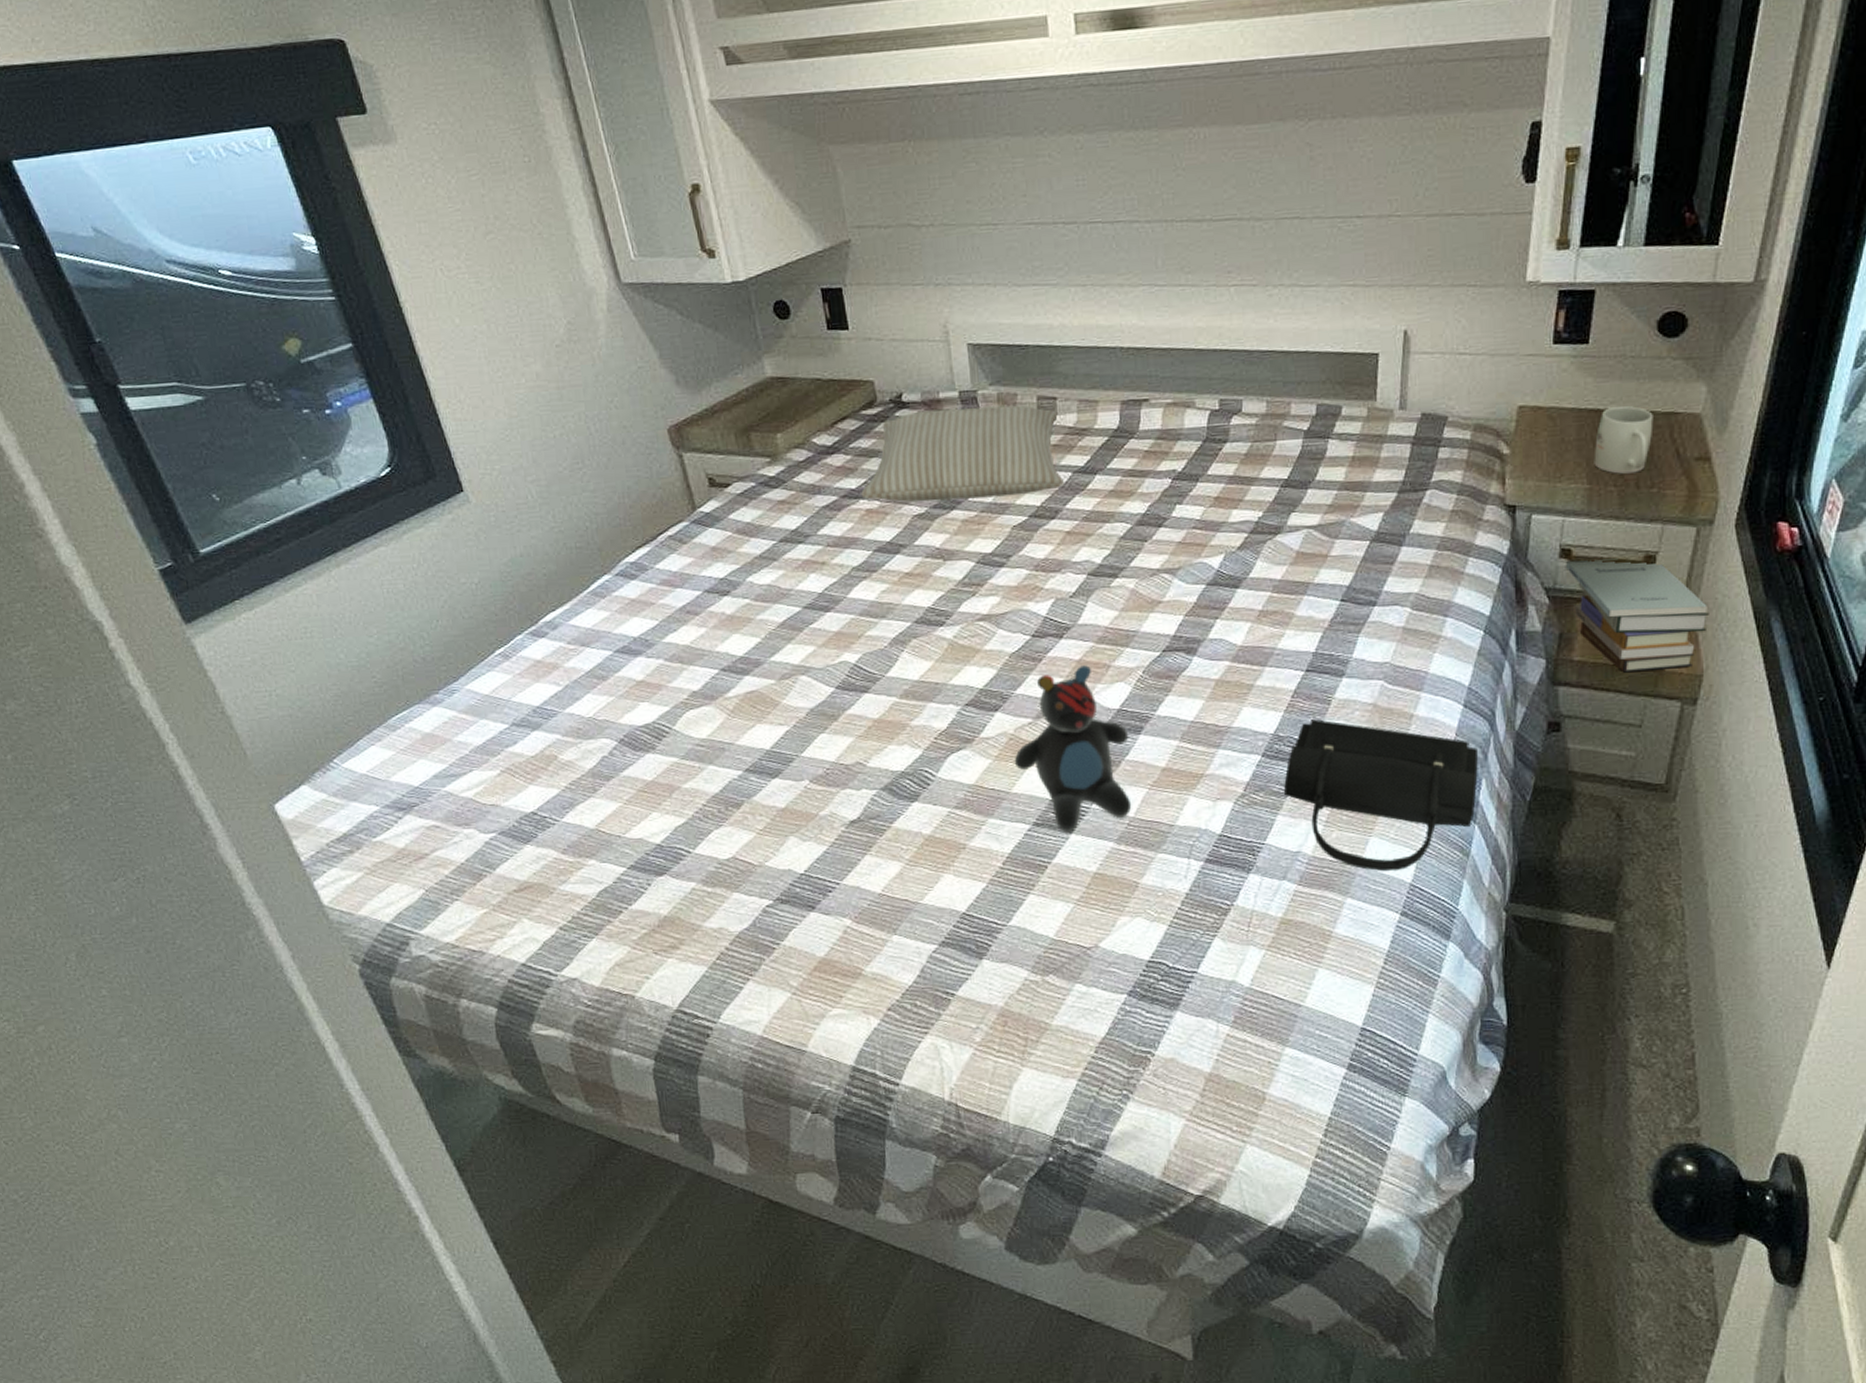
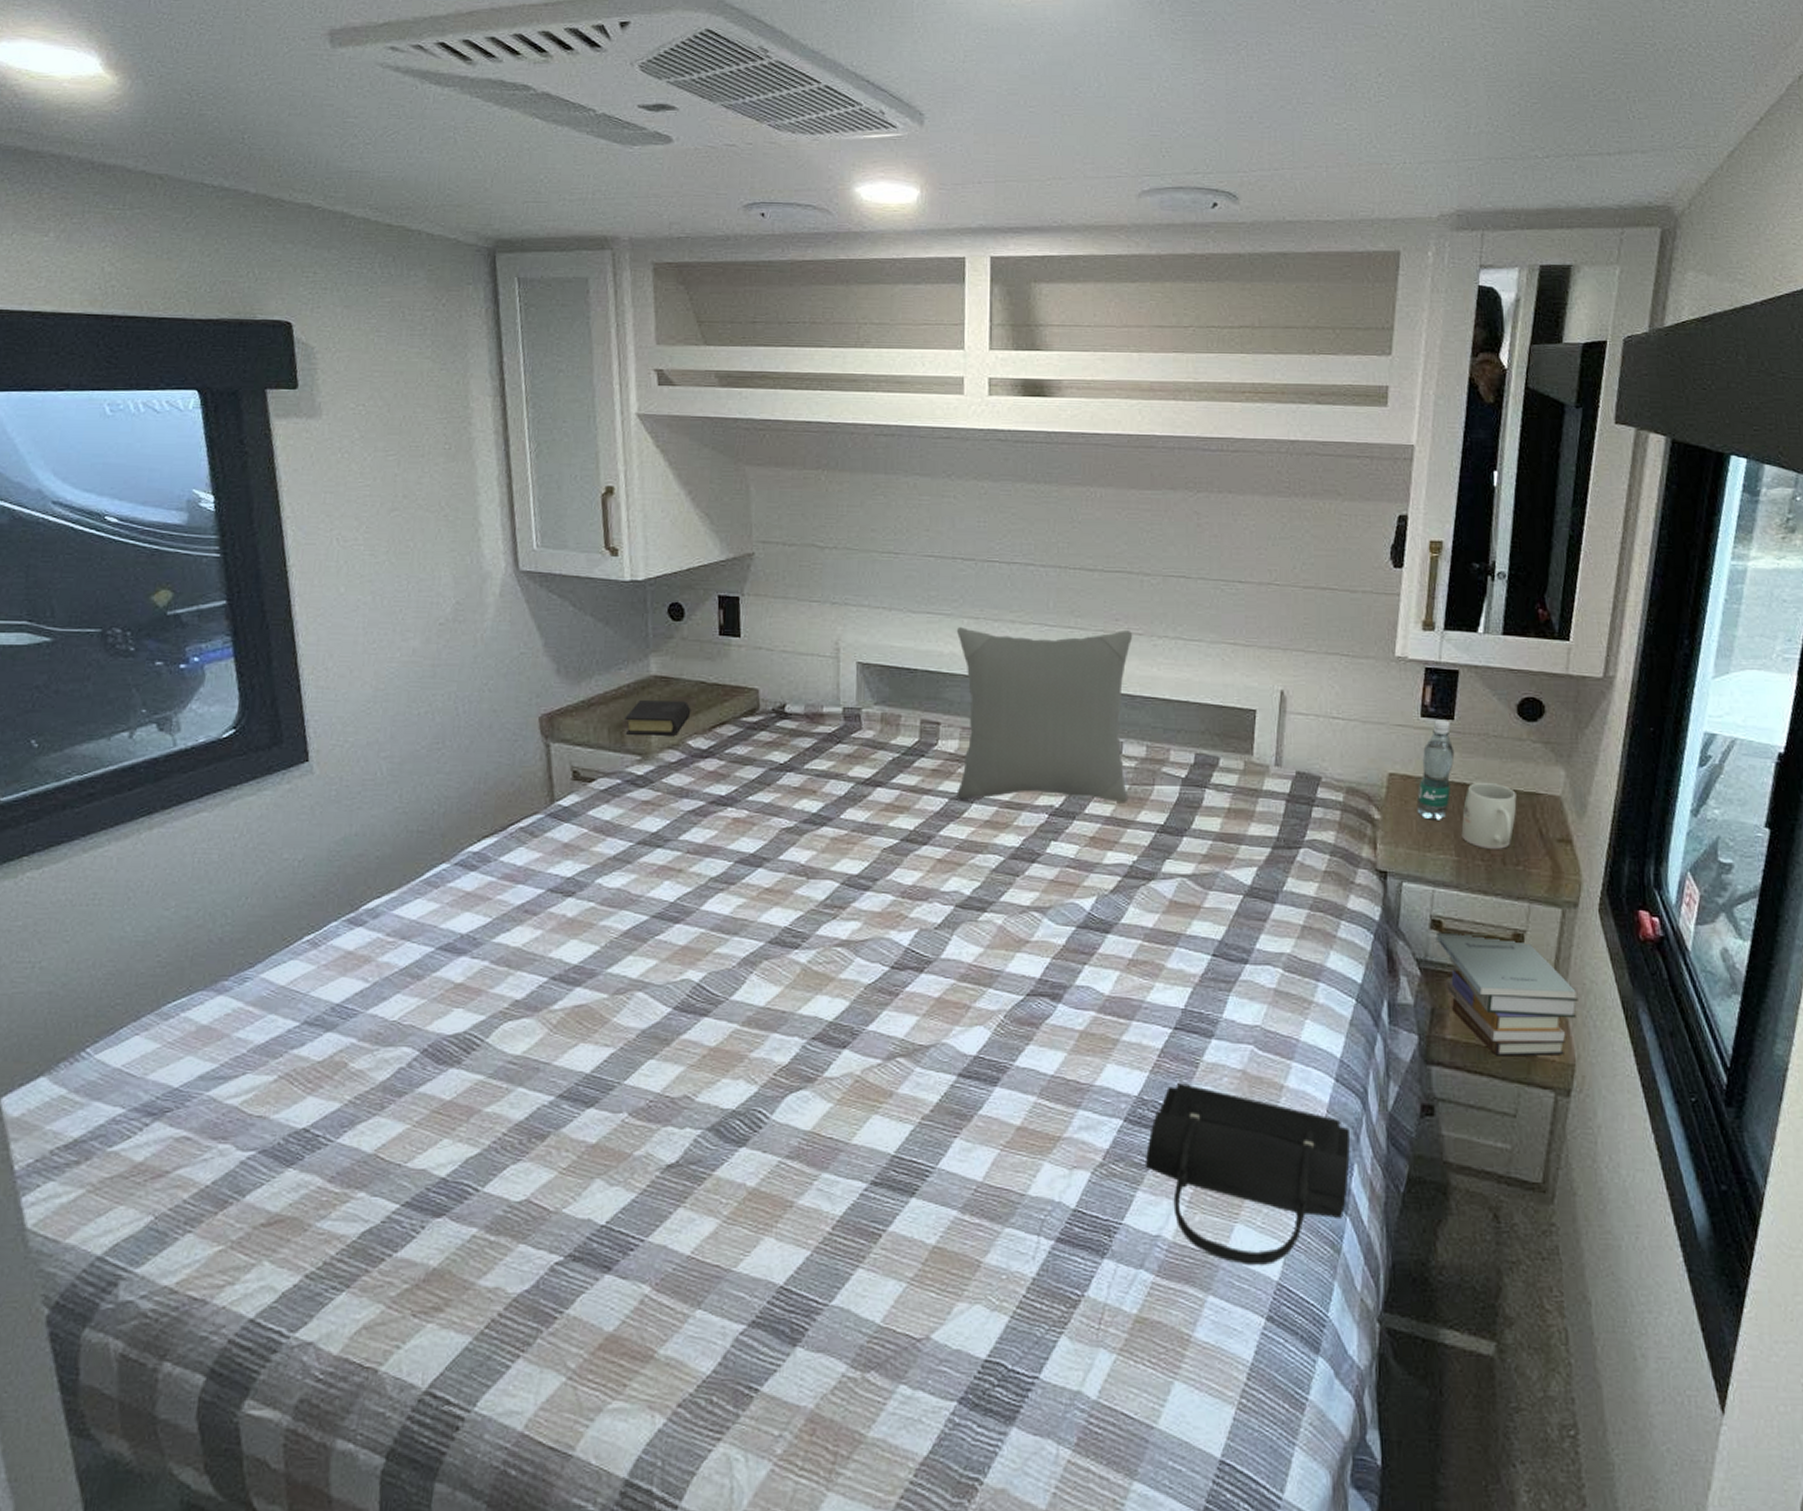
book: none [748,400,812,438] -> present [624,700,691,736]
pillow: present [861,405,1064,502] -> none [730,724,940,817]
teddy bear: present [1014,665,1132,833] -> none [857,1004,984,1196]
pillow: none [1064,282,1251,471] -> present [956,627,1133,802]
bottle: none [1547,344,1589,450] -> present [1416,719,1455,820]

